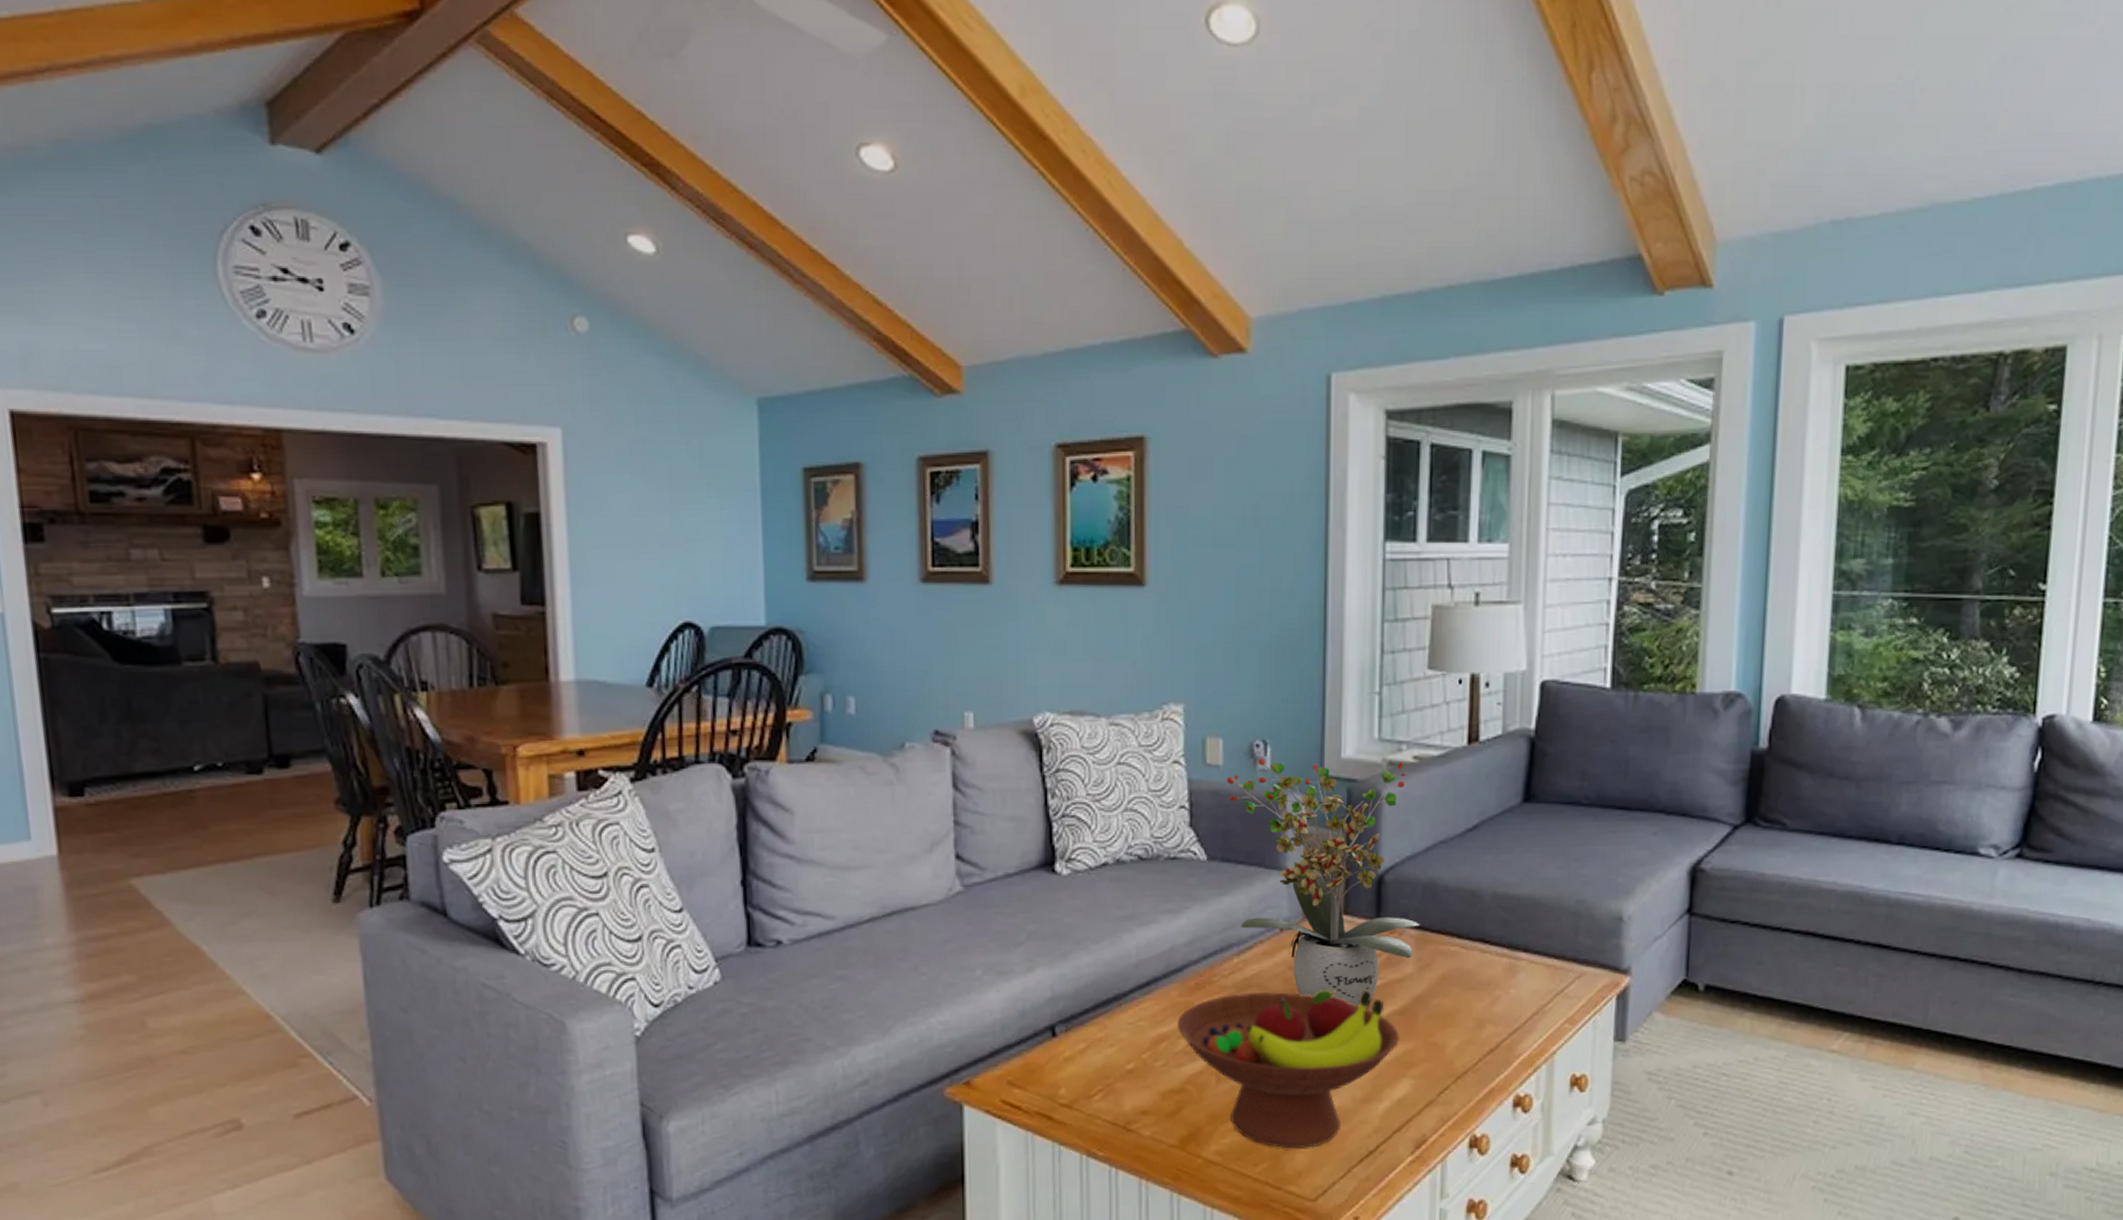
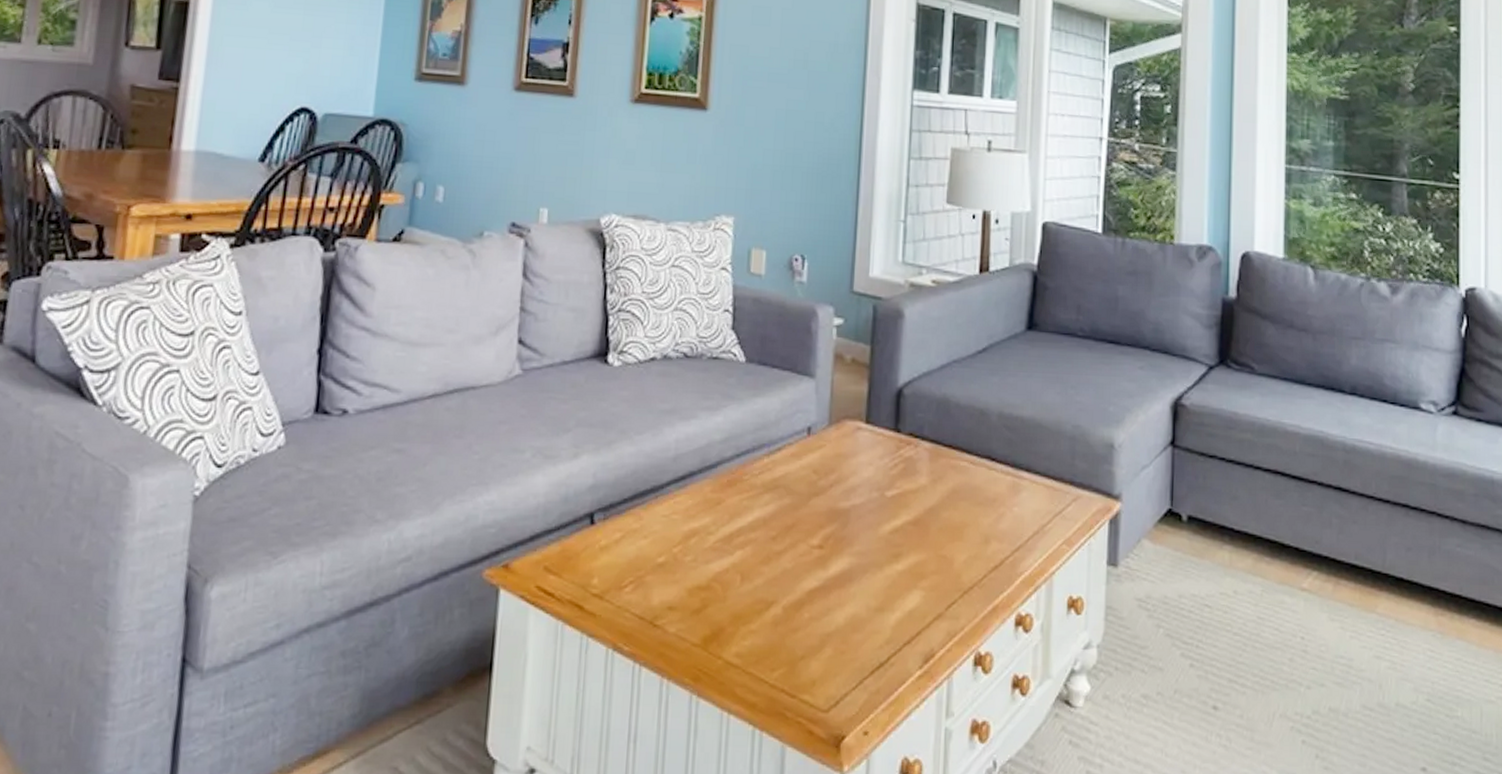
fruit bowl: present [1177,989,1400,1149] -> none [707,493,913,656]
potted plant: present [1226,758,1419,1007] -> none [767,271,933,515]

